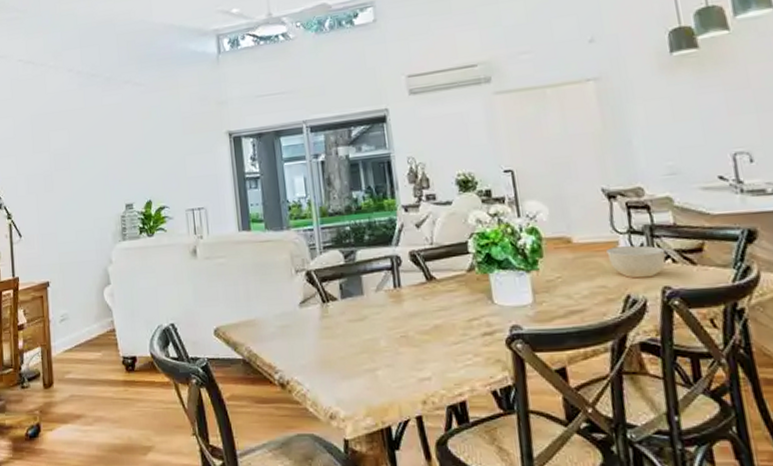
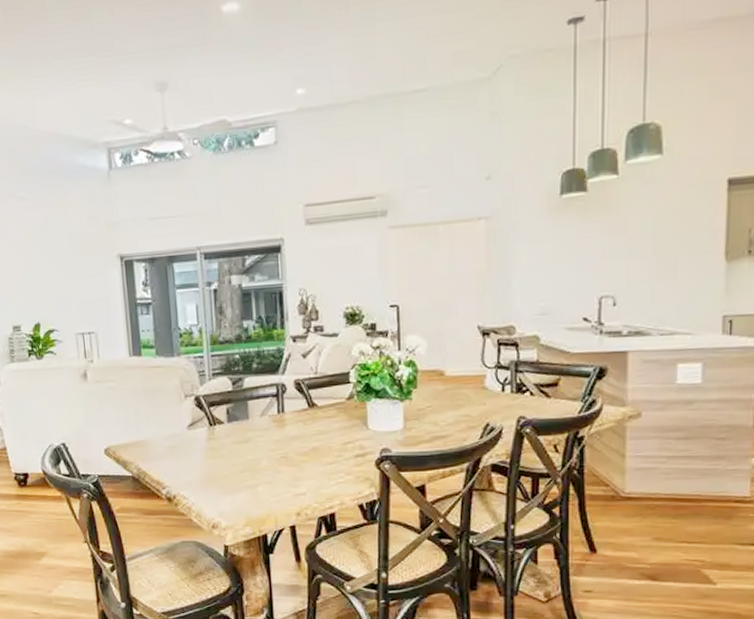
bowl: present [606,245,666,280] -> none [474,379,526,410]

